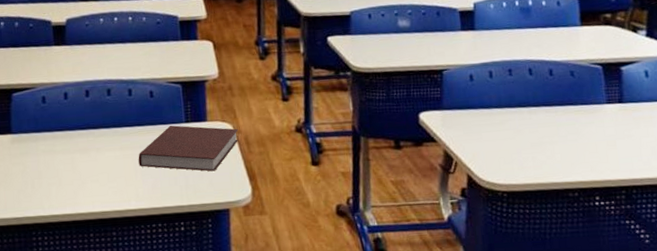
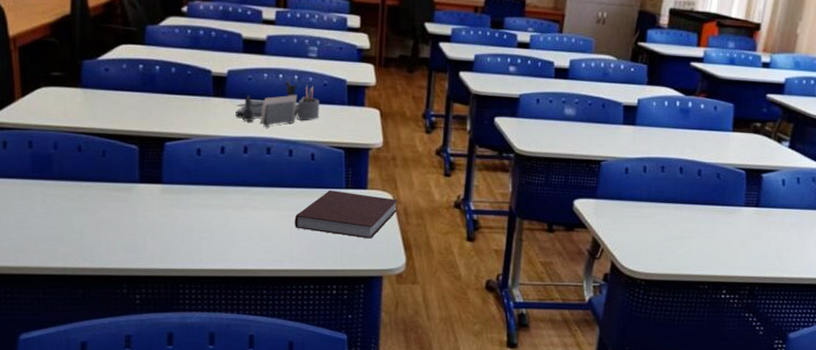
desk organizer: none [75,21,155,69] -> present [235,79,320,127]

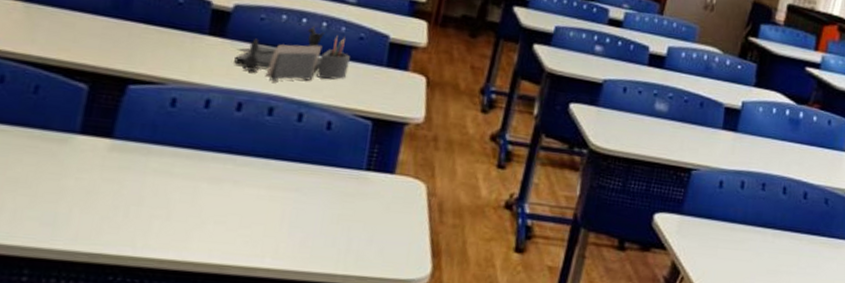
notebook: present [294,189,398,239] -> none [288,169,433,238]

